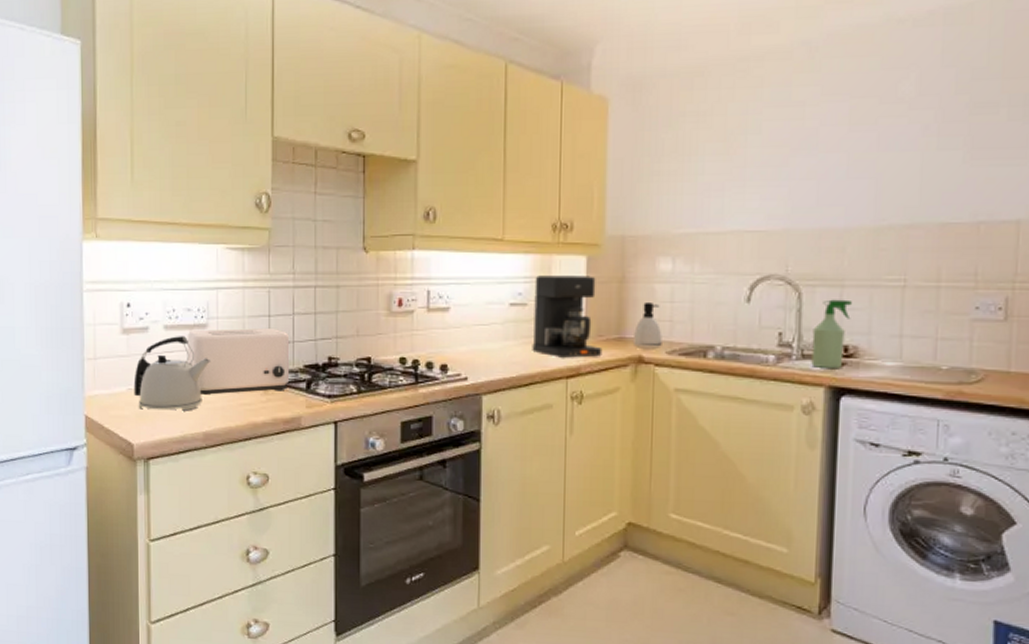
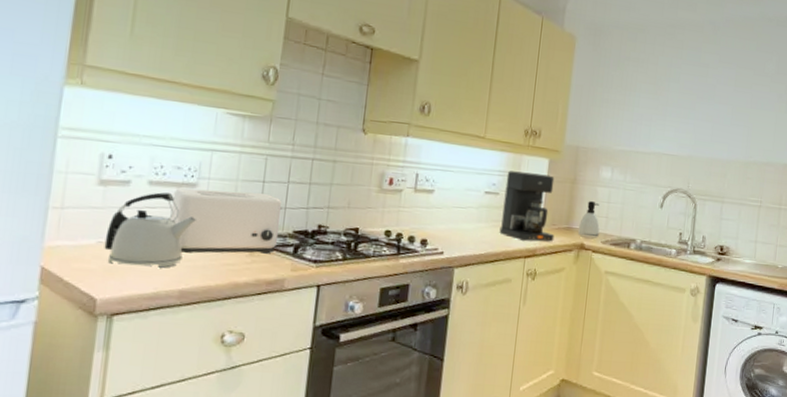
spray bottle: present [811,299,852,368] -> none [699,211,728,262]

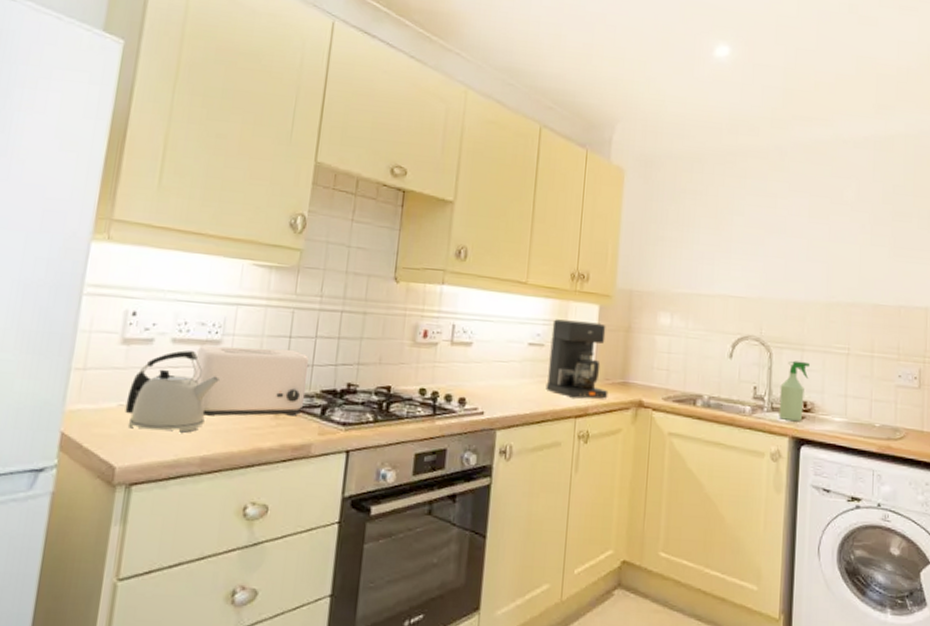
soap dispenser: present [577,201,600,241] -> none [634,352,660,397]
spray bottle: none [699,211,728,262] -> present [779,360,810,421]

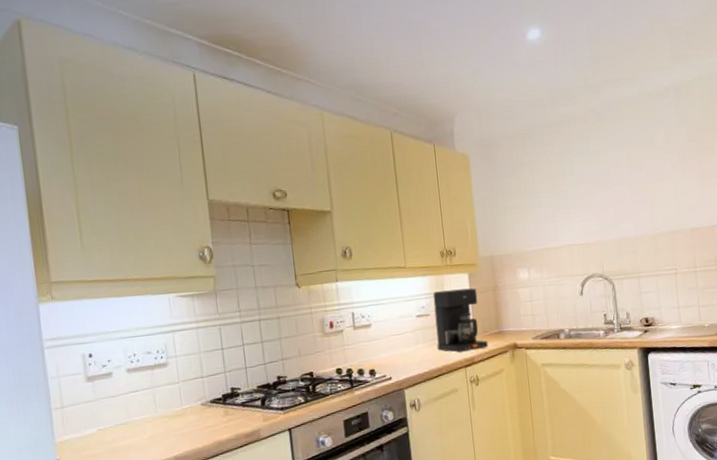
kettle: present [125,350,221,433] -> none [103,376,175,446]
toaster: present [193,345,309,417] -> none [149,358,246,425]
spray bottle: present [779,360,810,421] -> none [625,286,647,336]

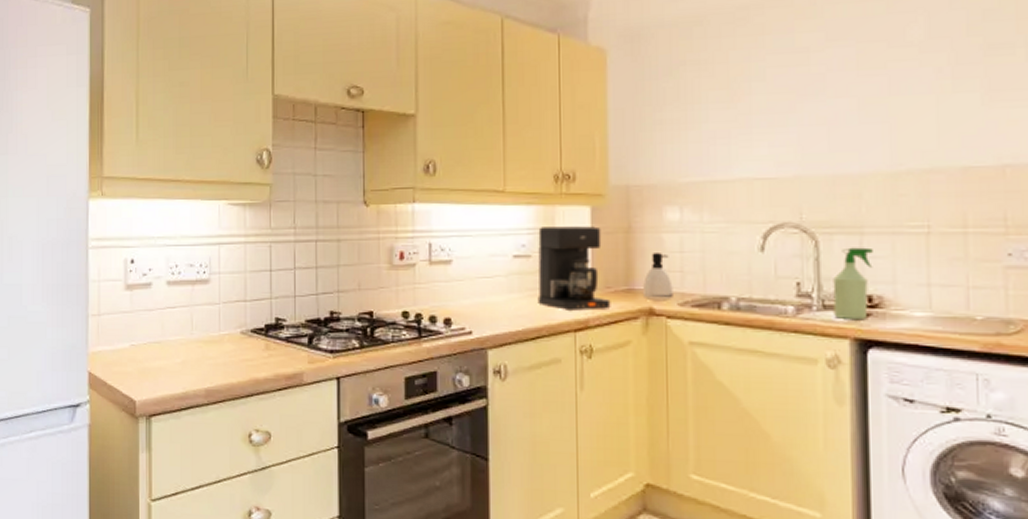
soap dispenser: none [508,303,529,340] -> present [642,253,673,303]
spray bottle: none [625,286,647,336] -> present [833,247,873,319]

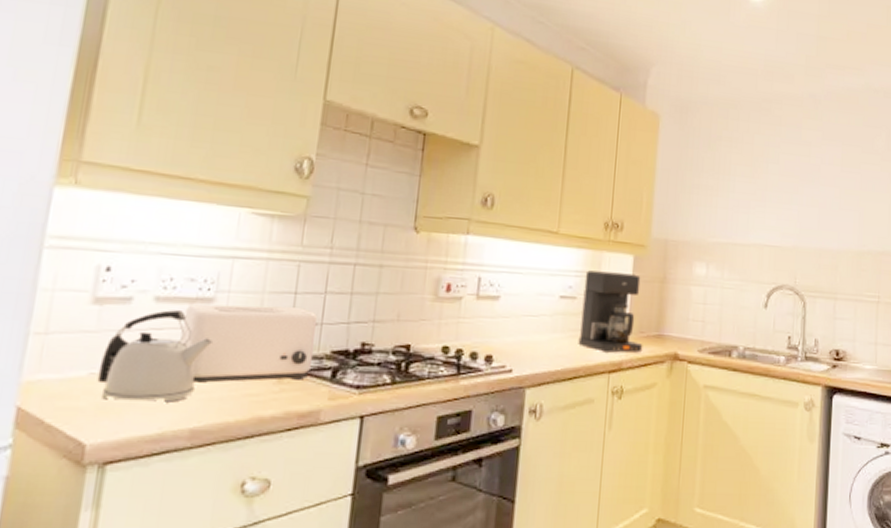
kettle: none [136,291,214,367] -> present [97,310,214,402]
toaster: none [189,282,292,352] -> present [180,304,318,384]
soap dispenser: present [642,253,673,303] -> none [669,303,695,349]
spray bottle: present [833,247,873,319] -> none [812,309,842,370]

